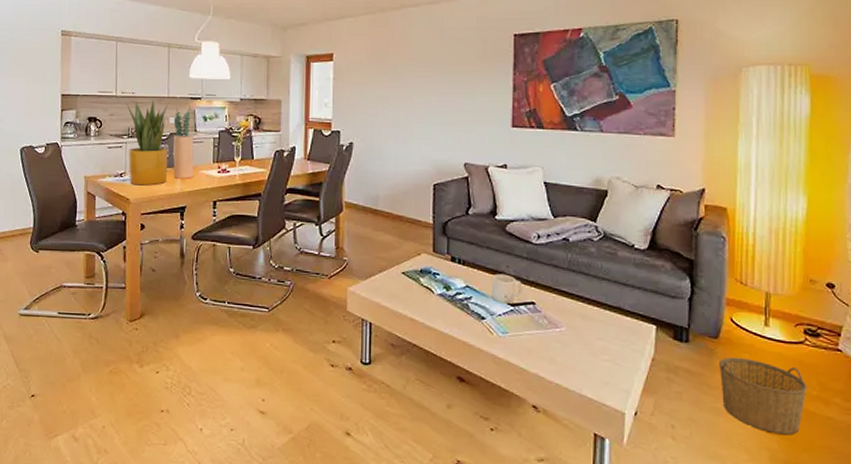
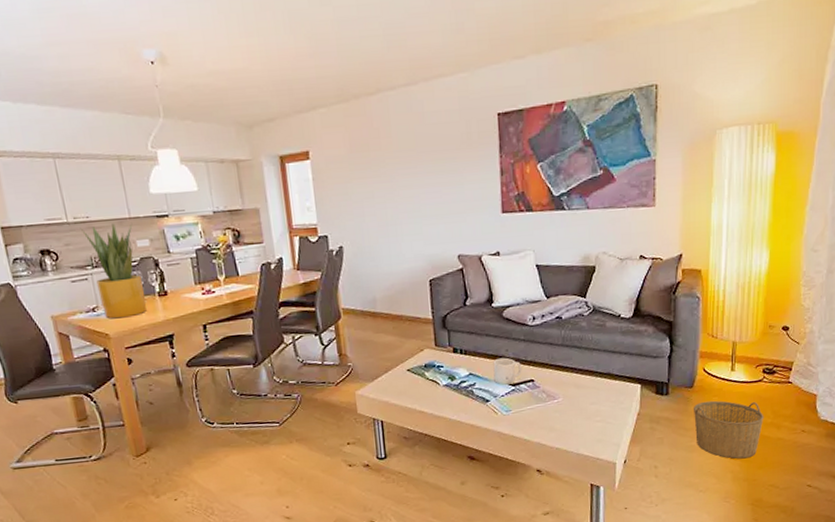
vase: present [173,106,194,180] -> none [141,225,176,307]

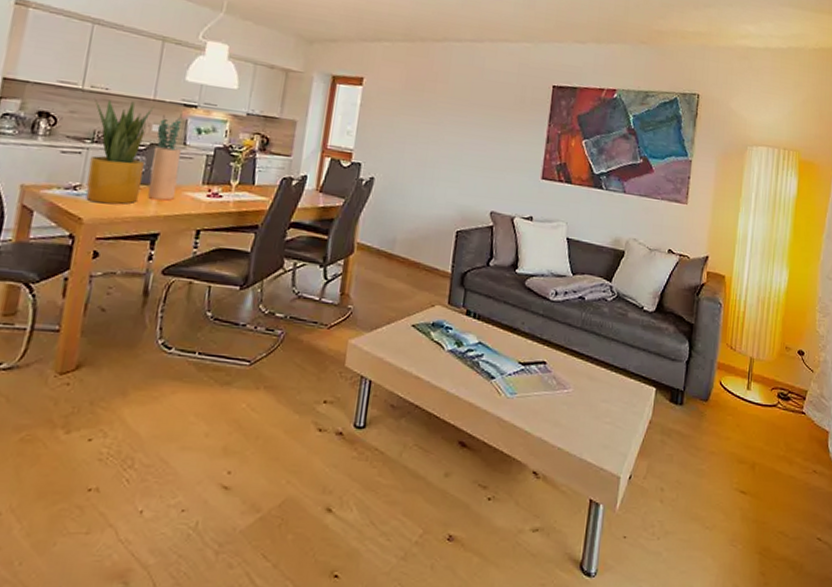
vase: none [141,225,176,307] -> present [148,114,183,201]
mug: present [493,357,523,385] -> none [504,330,536,363]
basket: present [694,400,764,459] -> none [706,419,777,495]

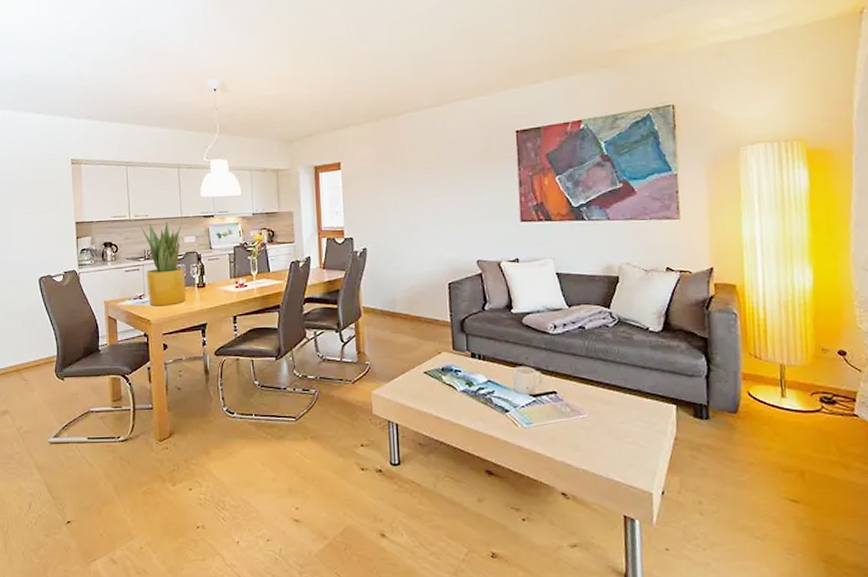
vase: present [148,114,183,201] -> none [188,224,211,298]
mug: none [504,330,536,363] -> present [512,366,544,395]

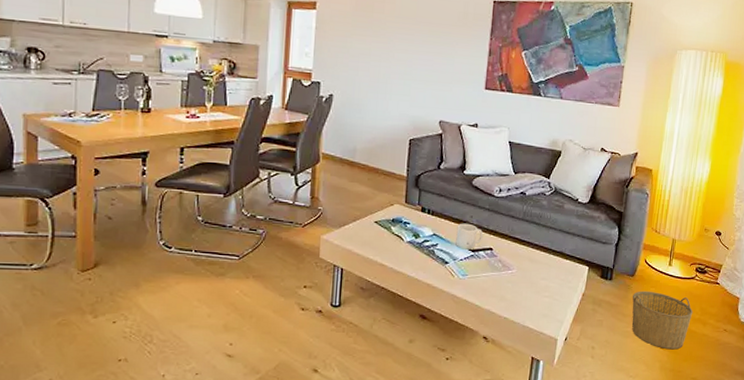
planter: present [139,221,186,307] -> none [74,33,130,128]
basket: none [740,429,828,503] -> present [631,291,693,350]

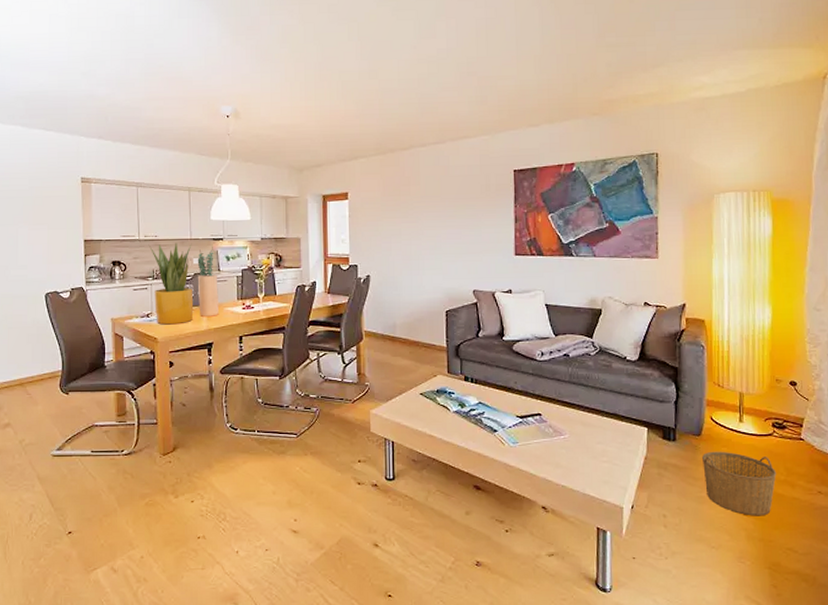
planter: none [74,33,130,128] -> present [148,243,194,325]
vase: none [133,44,159,124] -> present [197,247,218,318]
mug: present [455,223,484,250] -> none [502,389,530,416]

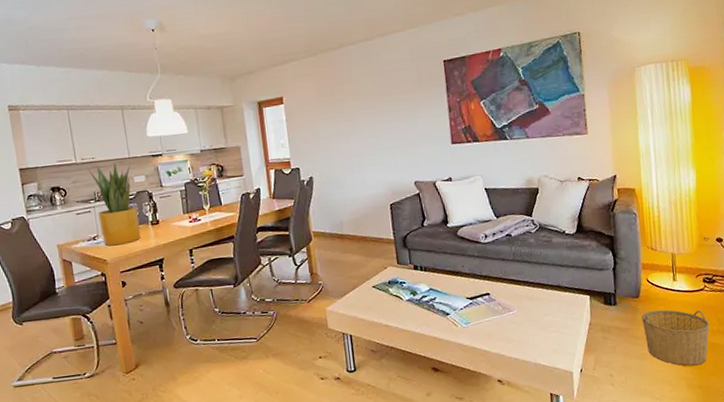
vase: present [197,247,218,318] -> none [138,163,166,235]

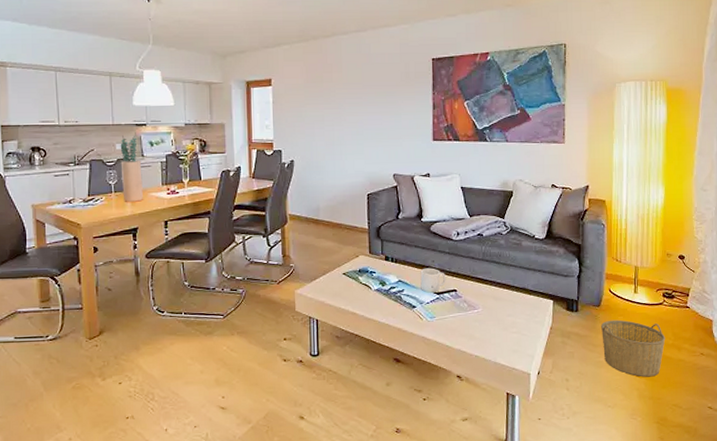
planter: present [86,162,141,246] -> none [69,128,118,211]
vase: none [138,163,166,235] -> present [120,132,143,203]
mug: none [451,273,479,299] -> present [420,267,447,293]

